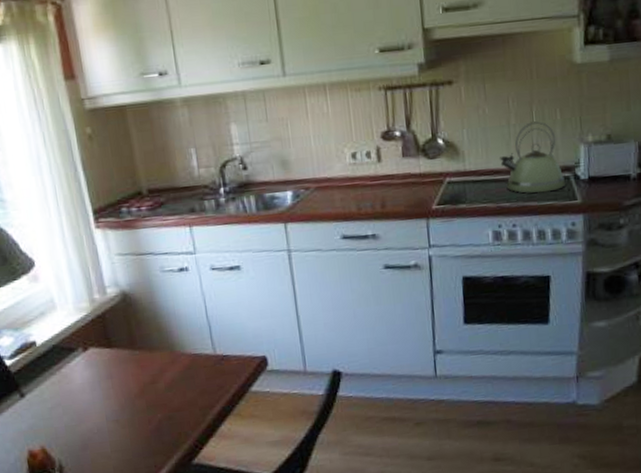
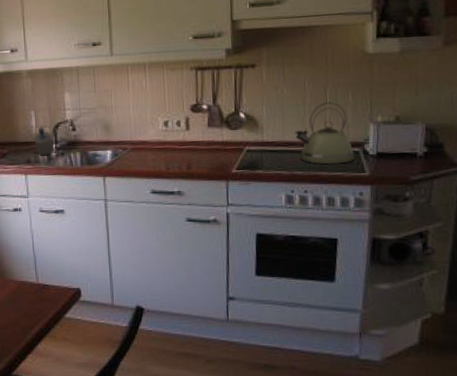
soap dispenser: none [197,167,223,203] -> present [34,127,55,156]

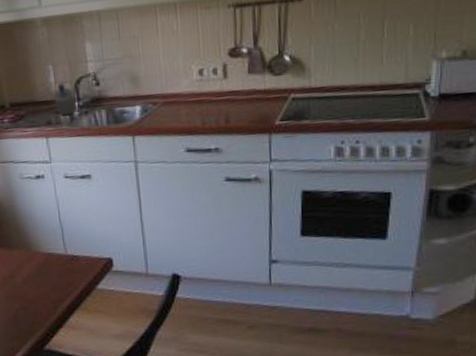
kettle: present [295,102,356,165] -> none [347,37,415,111]

